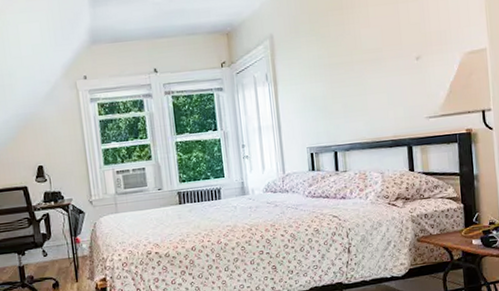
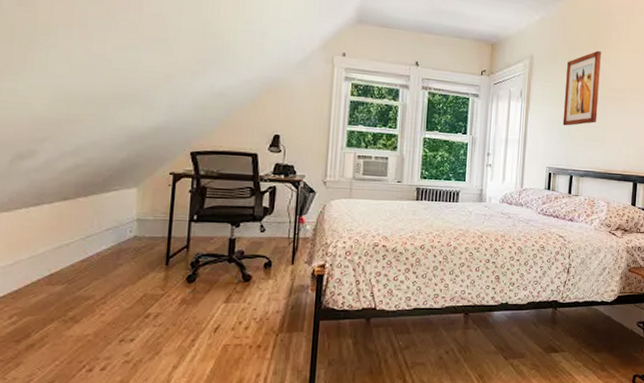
wall art: none [311,12,355,101] -> present [562,50,601,126]

